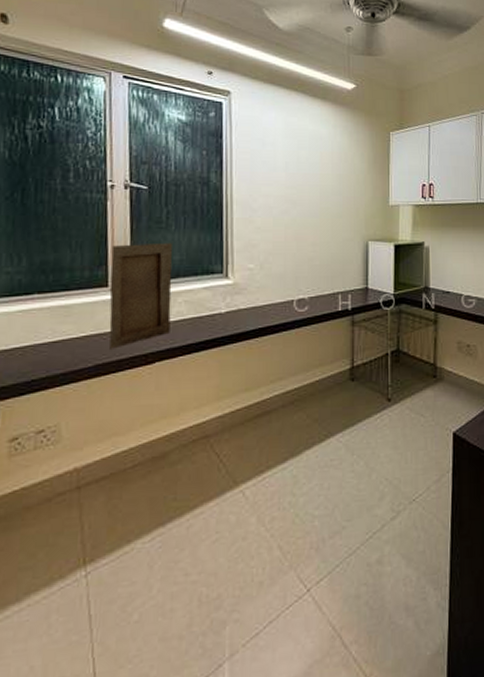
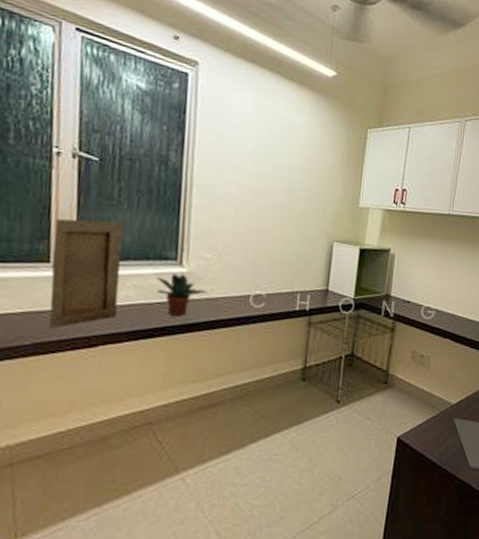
potted plant: none [205,286,253,327] -> present [156,273,207,317]

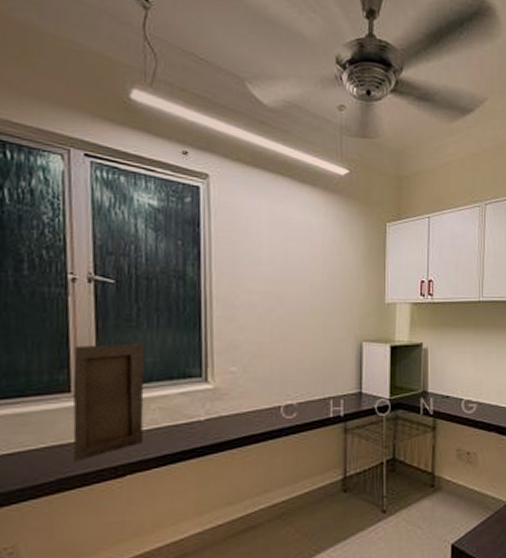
potted plant: present [156,273,207,317] -> none [182,391,236,436]

